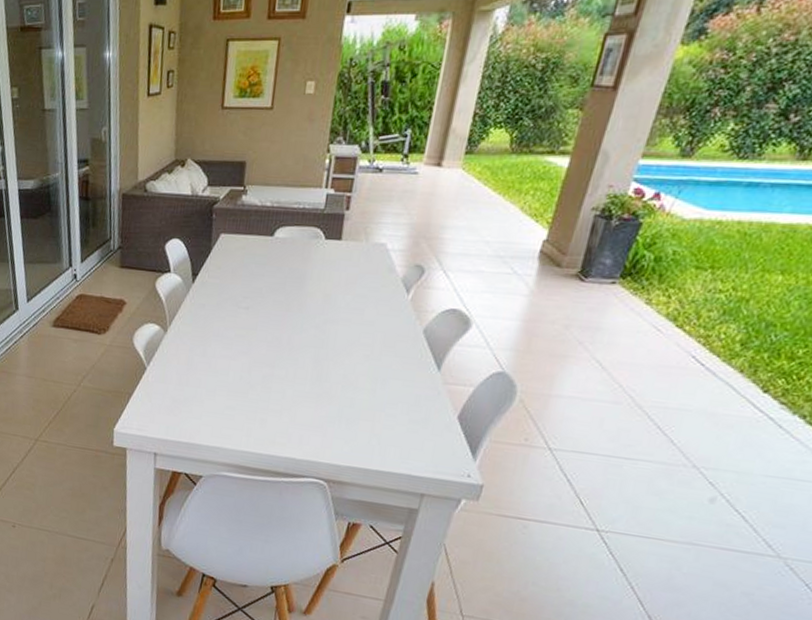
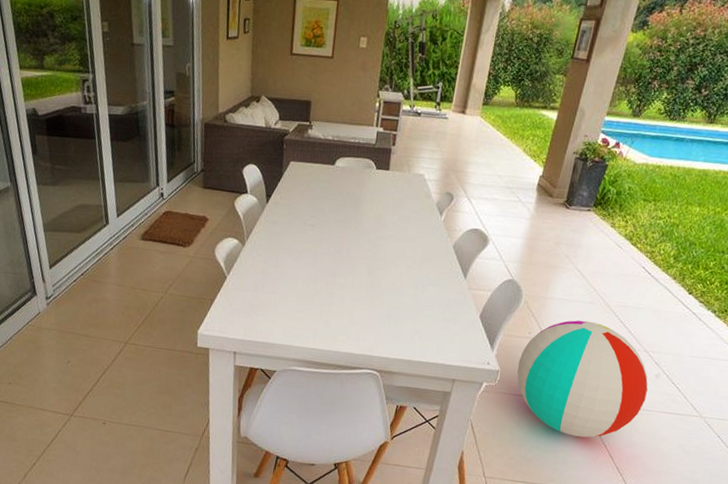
beach ball: none [507,424,698,576] -> present [517,320,648,438]

